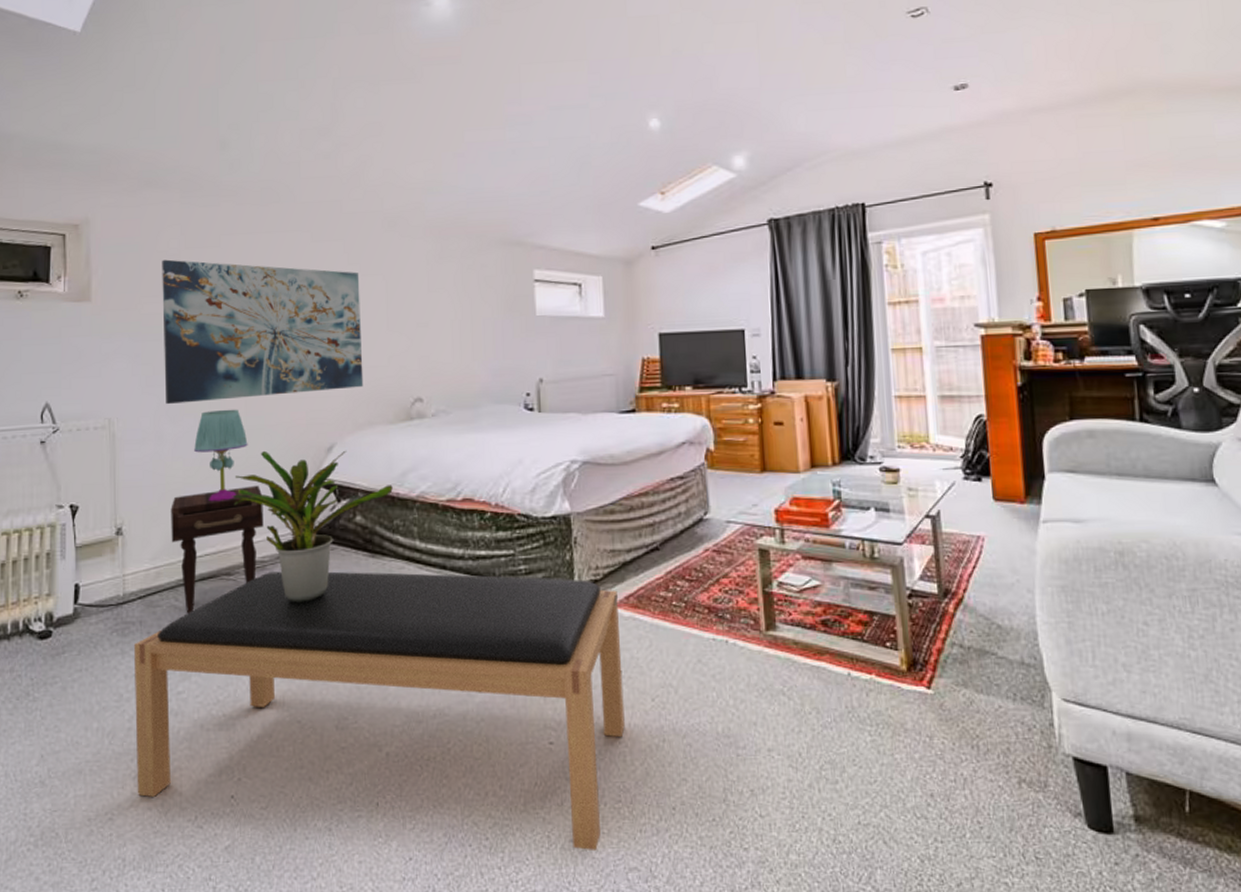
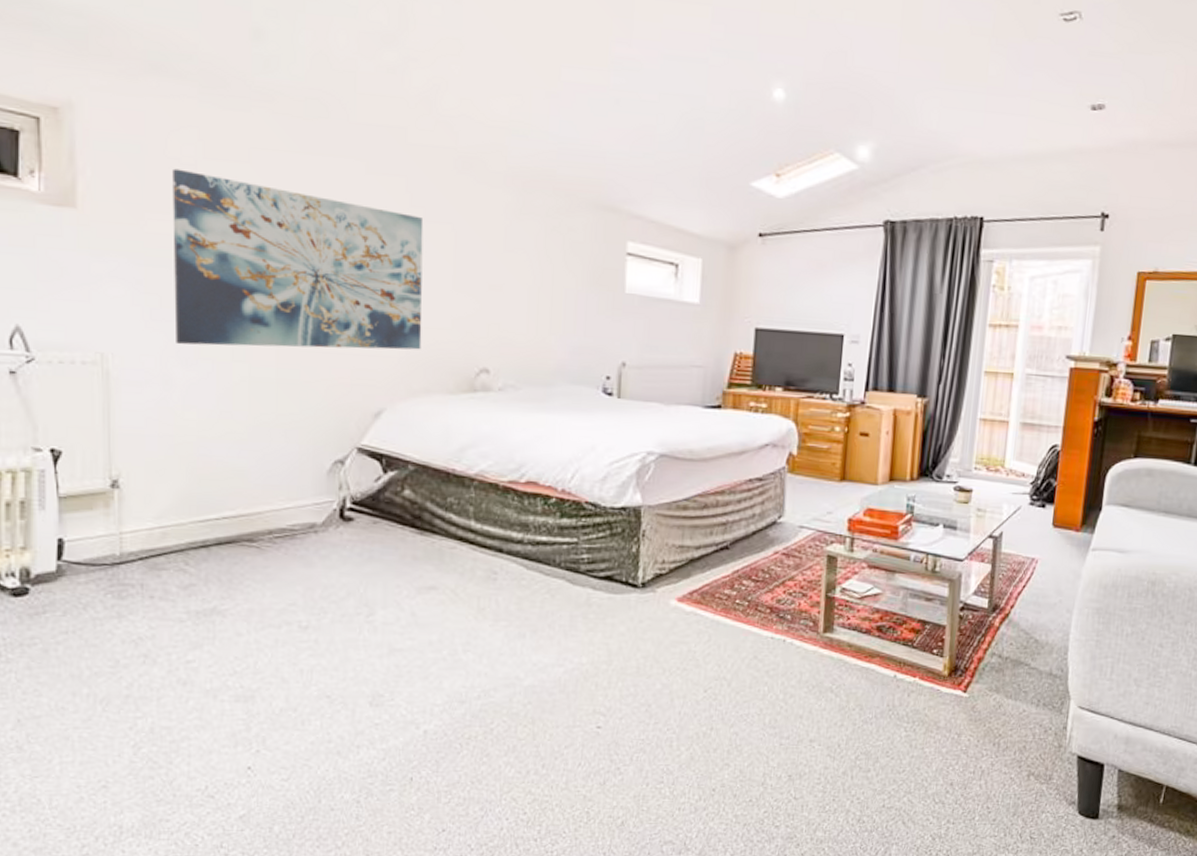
bench: present [133,571,625,850] -> none [132,541,683,825]
nightstand: present [171,485,264,615] -> none [180,446,295,581]
table lamp: present [194,409,248,502] -> none [211,357,279,461]
potted plant: present [231,450,393,603] -> none [256,408,448,576]

